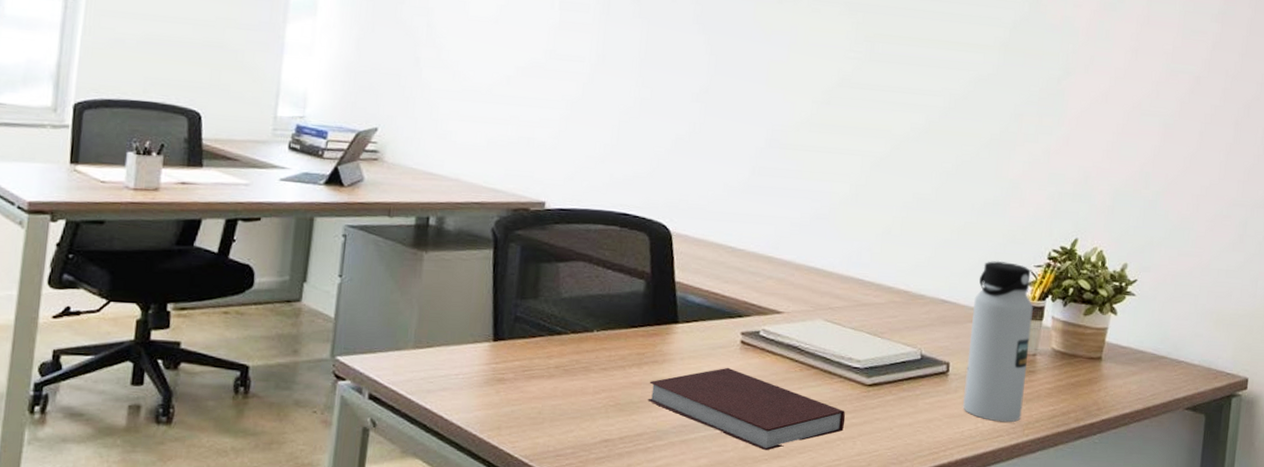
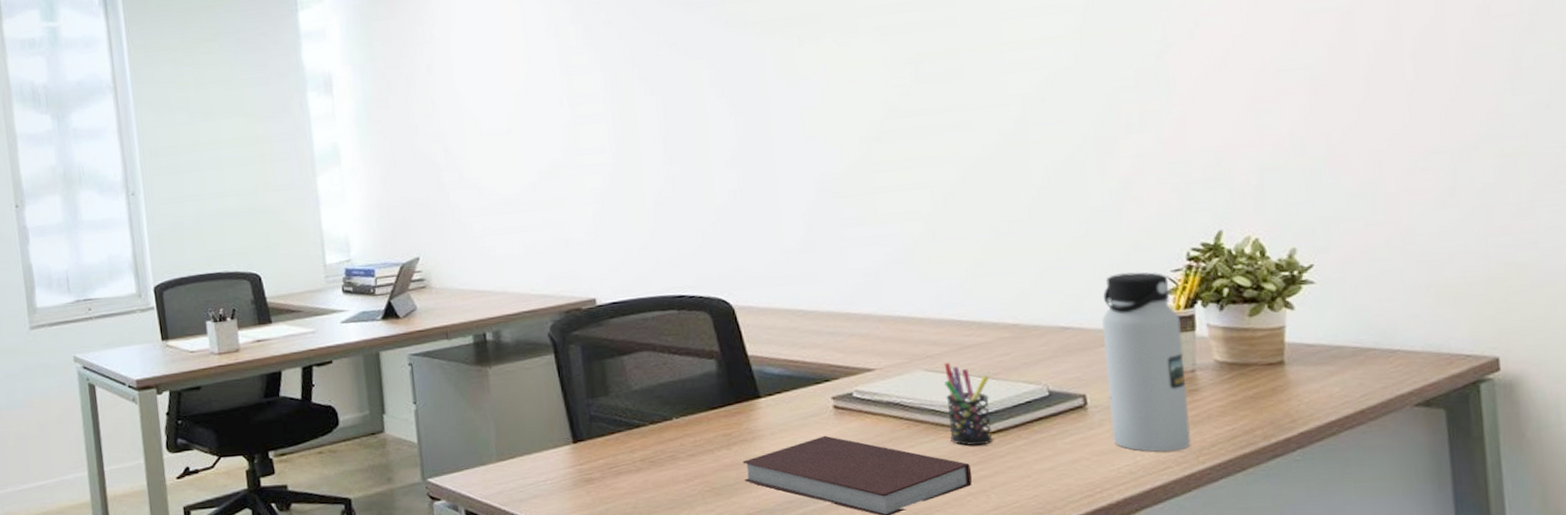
pen holder: none [834,316,876,396] -> present [944,363,993,446]

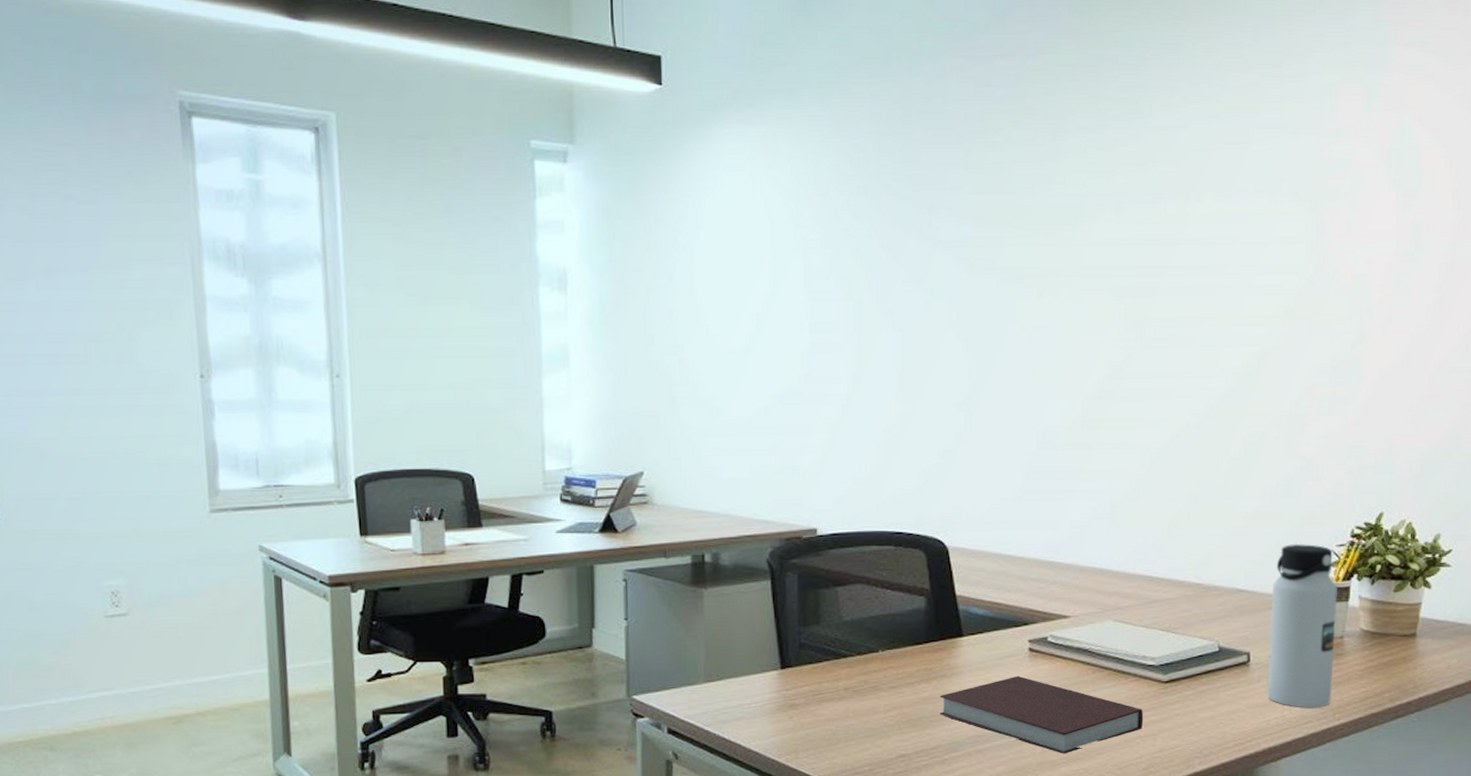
pen holder: present [944,363,993,446] -> none [1129,615,1170,693]

